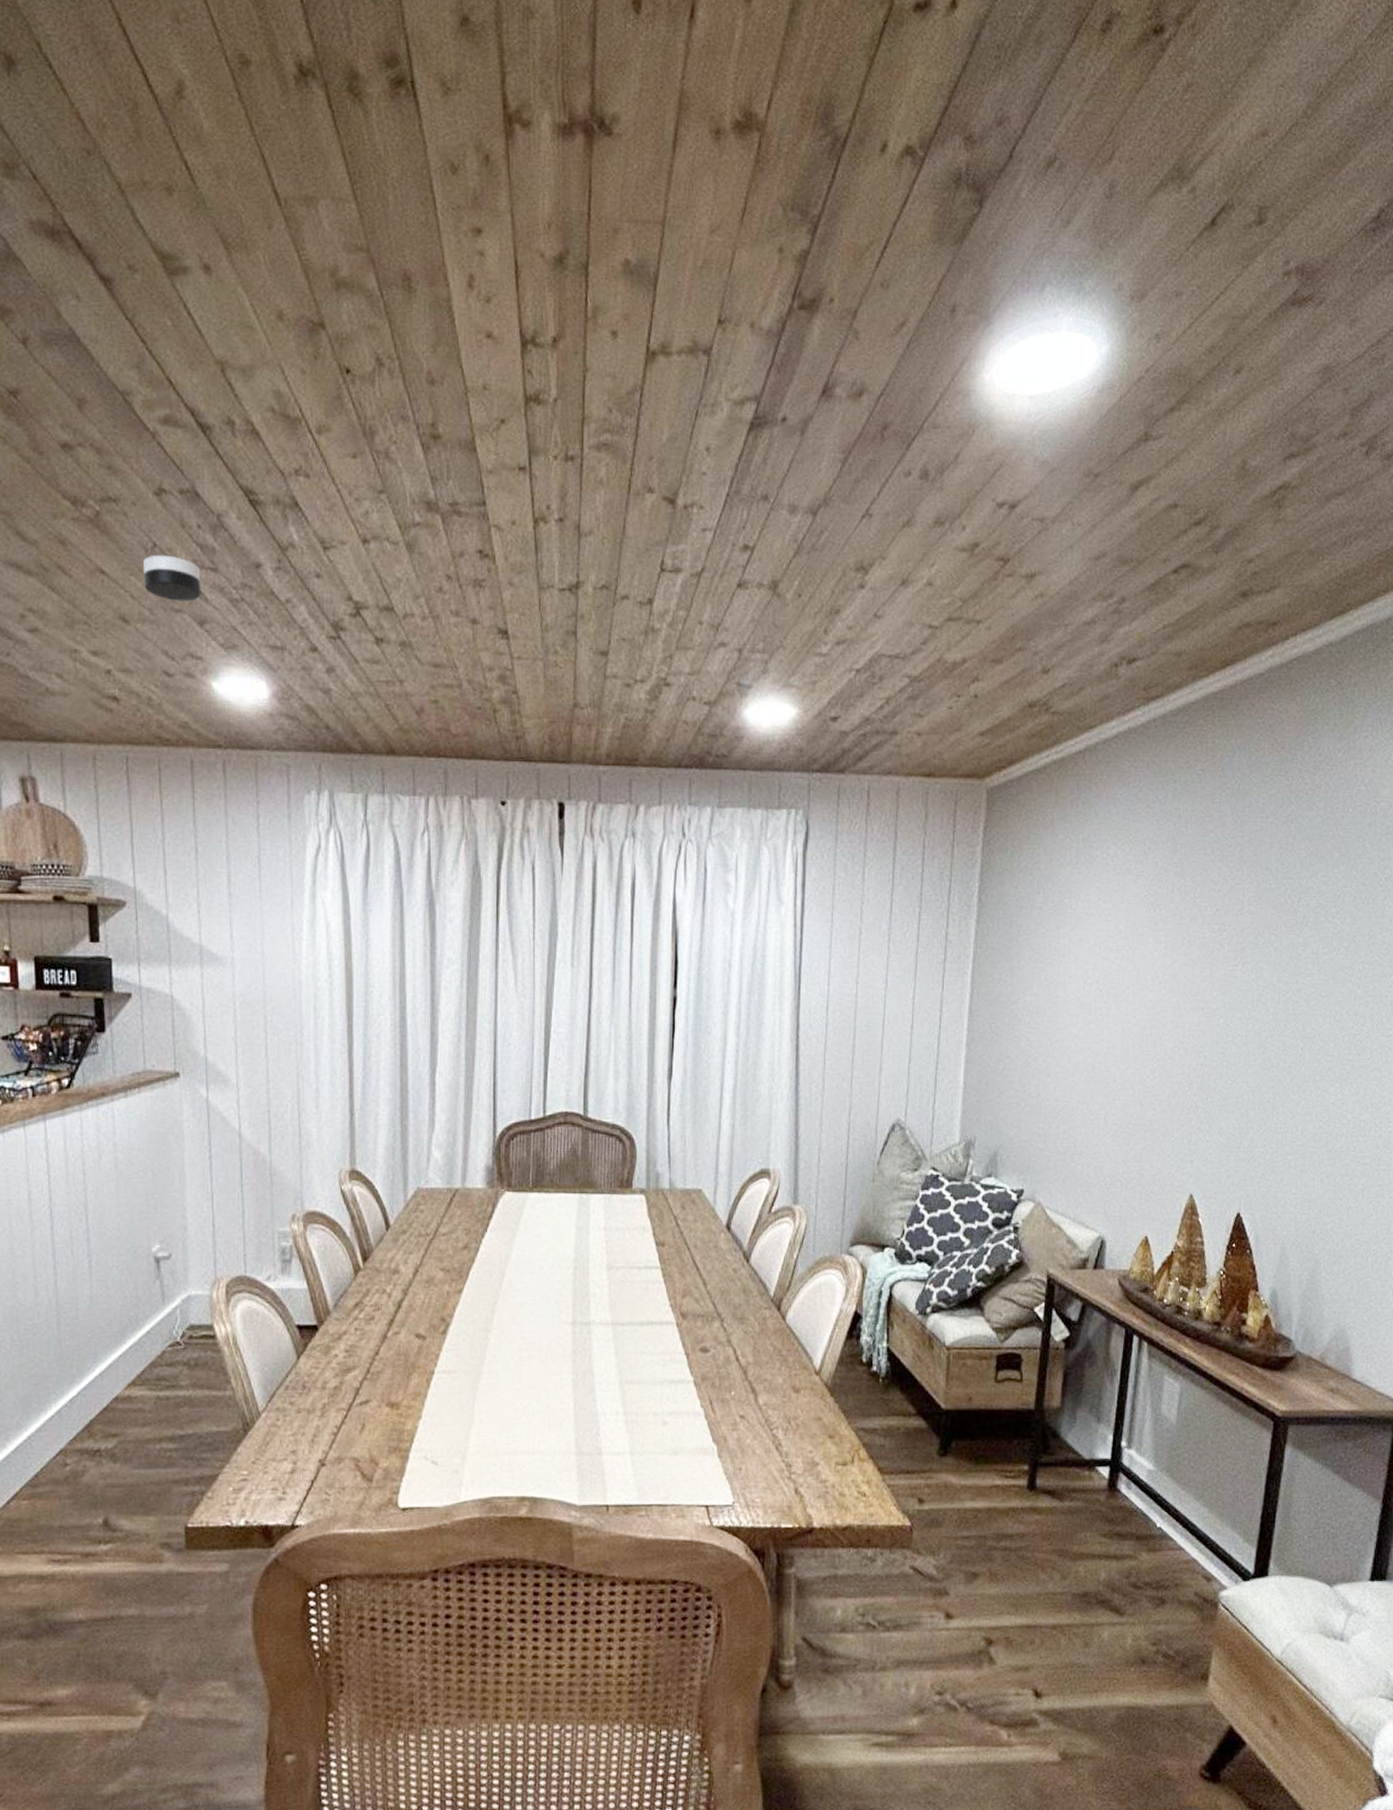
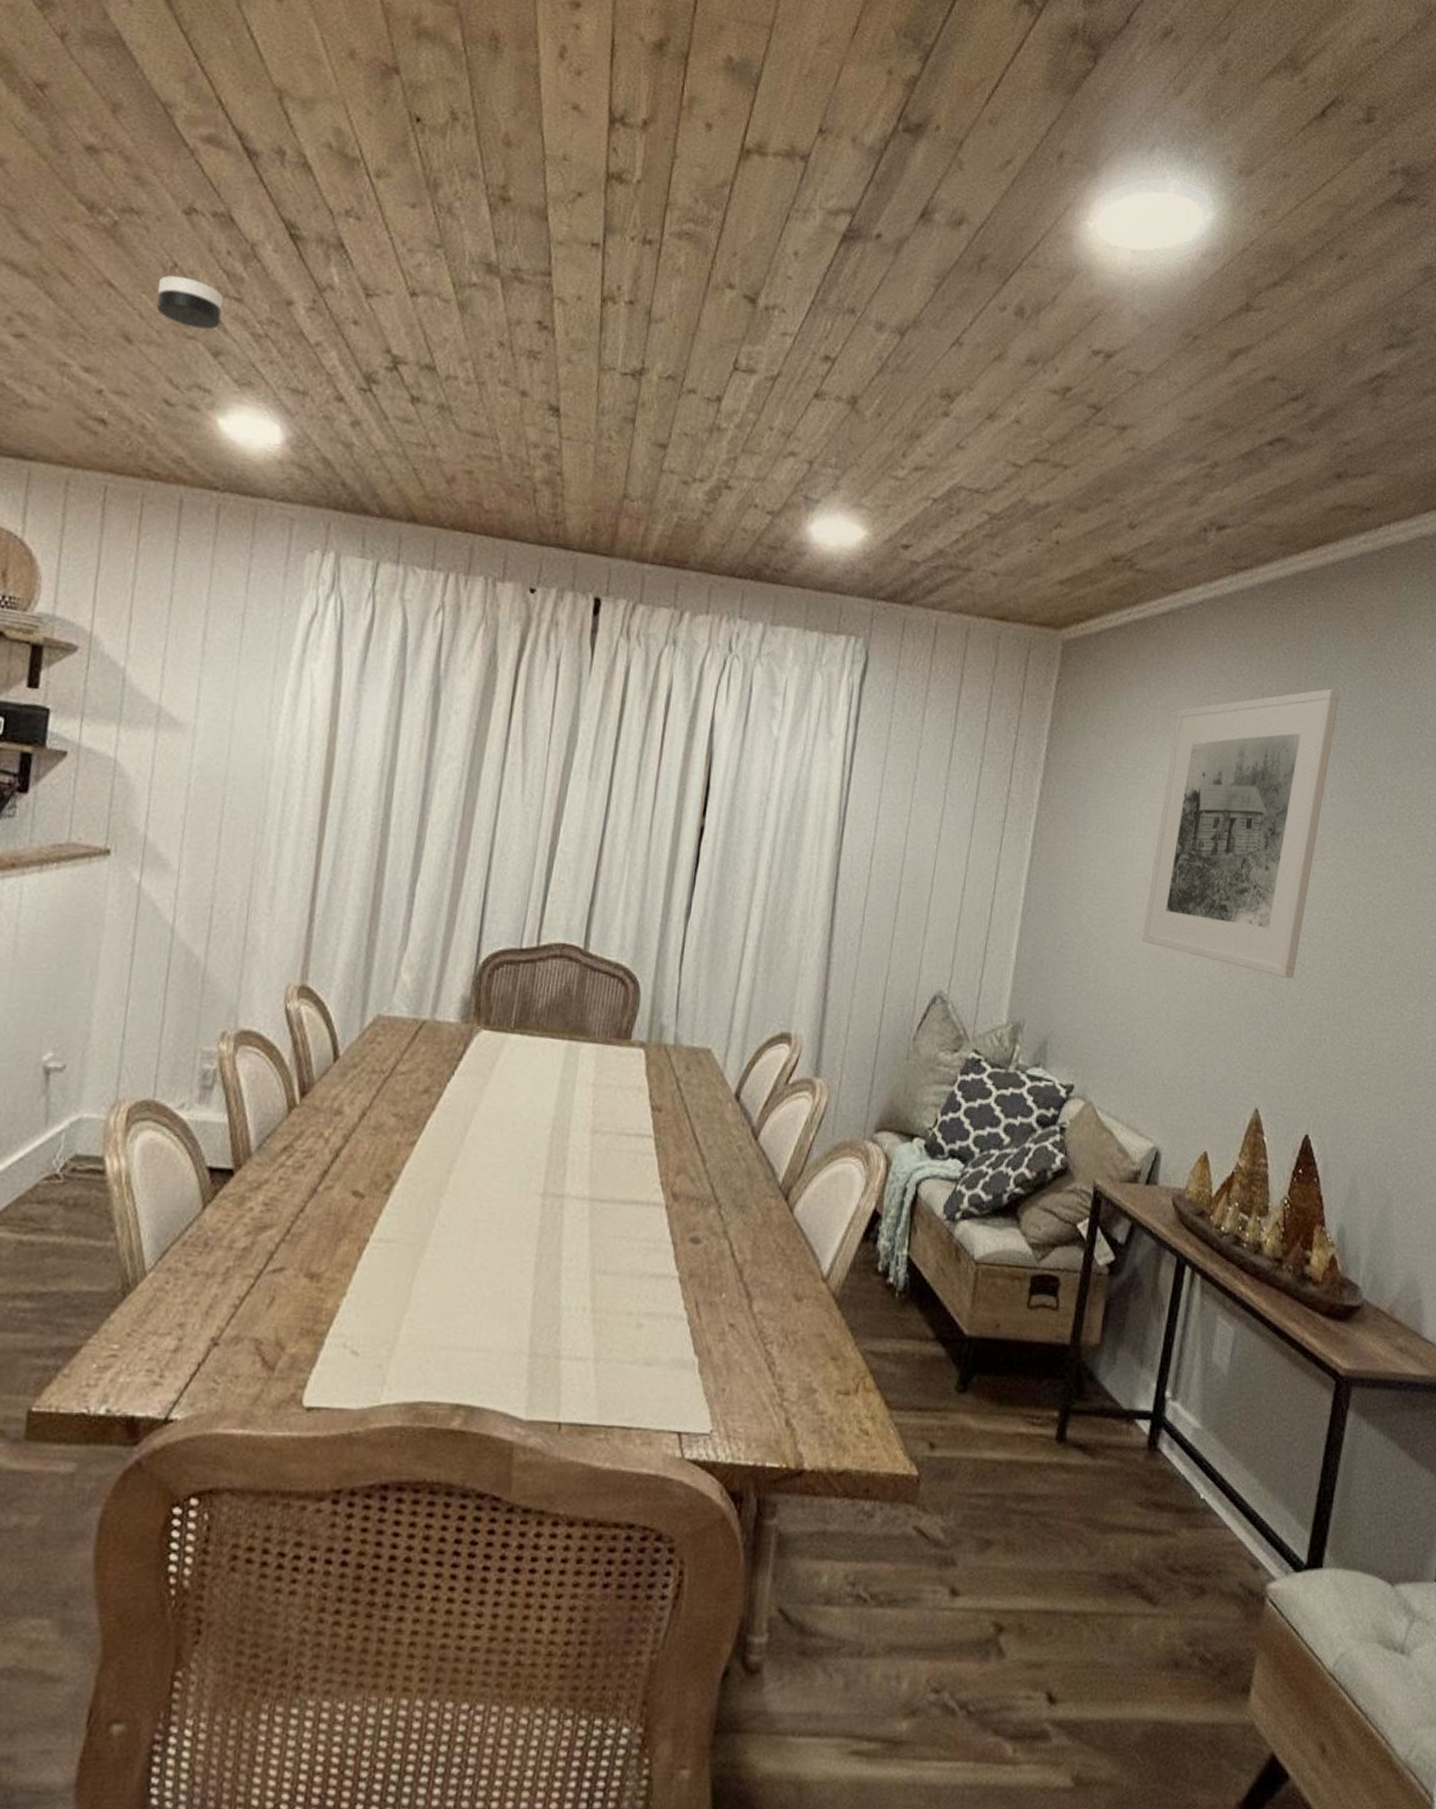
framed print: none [1077,803,1253,1076] -> present [1142,688,1340,979]

